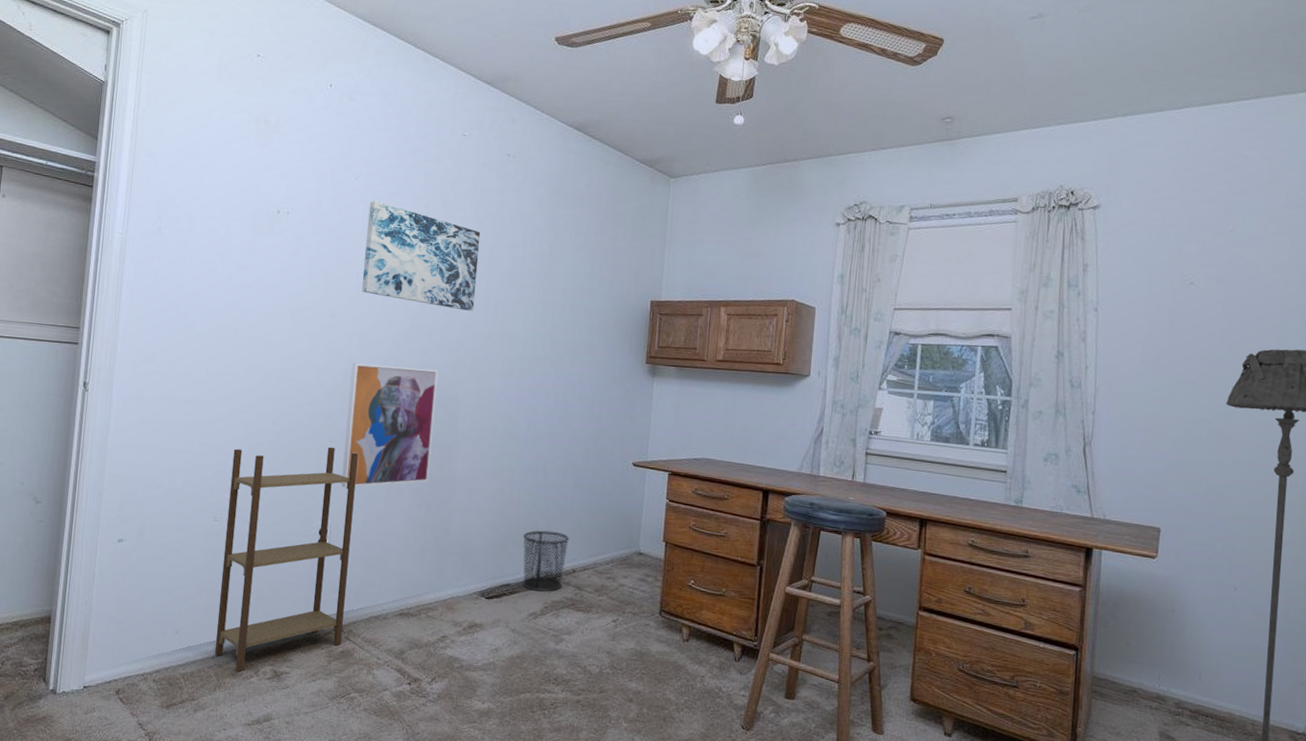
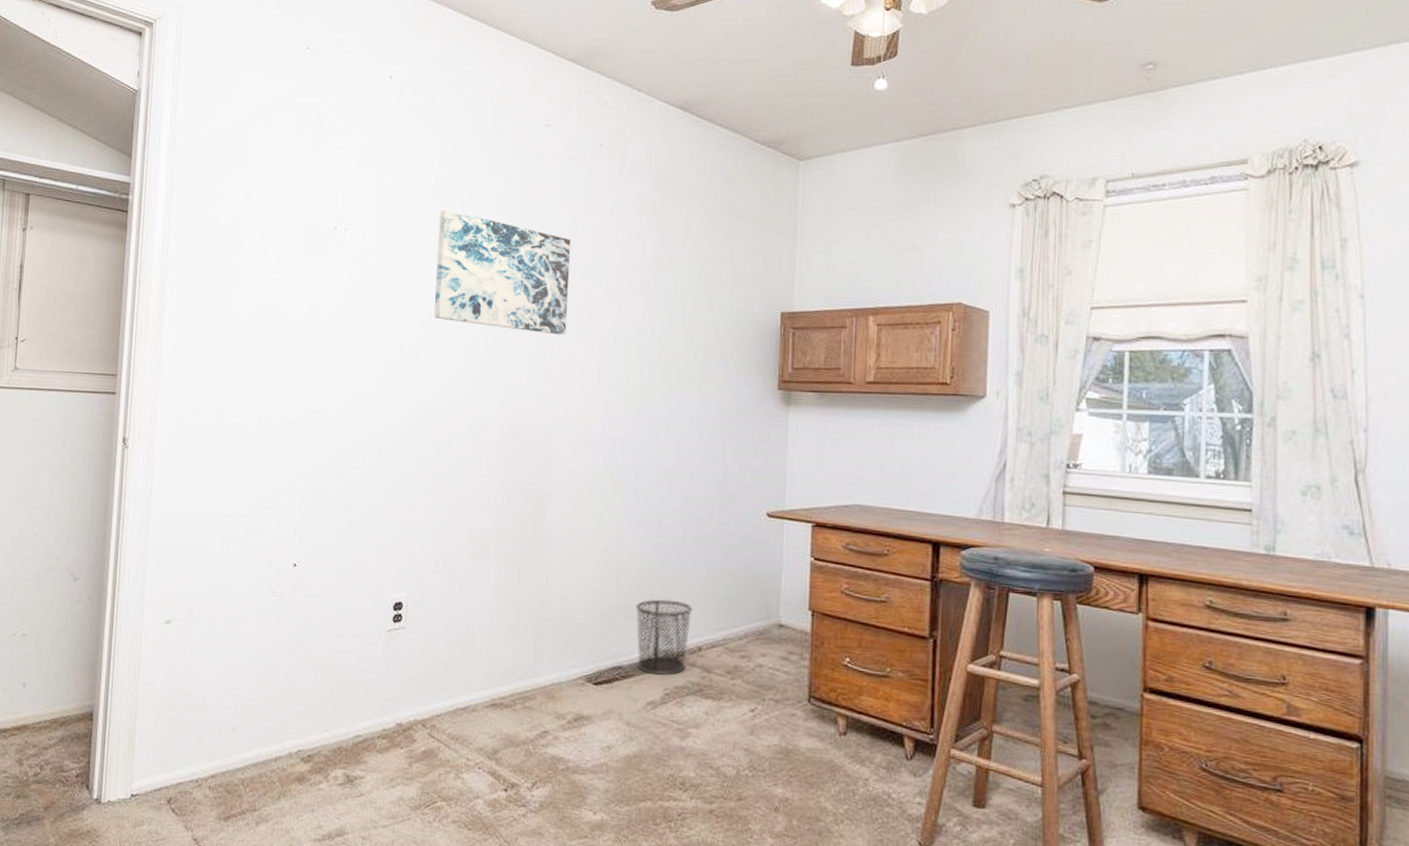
shelving unit: present [214,447,358,672] -> none [277,504,436,776]
wall art: present [341,362,438,488] -> none [417,403,527,553]

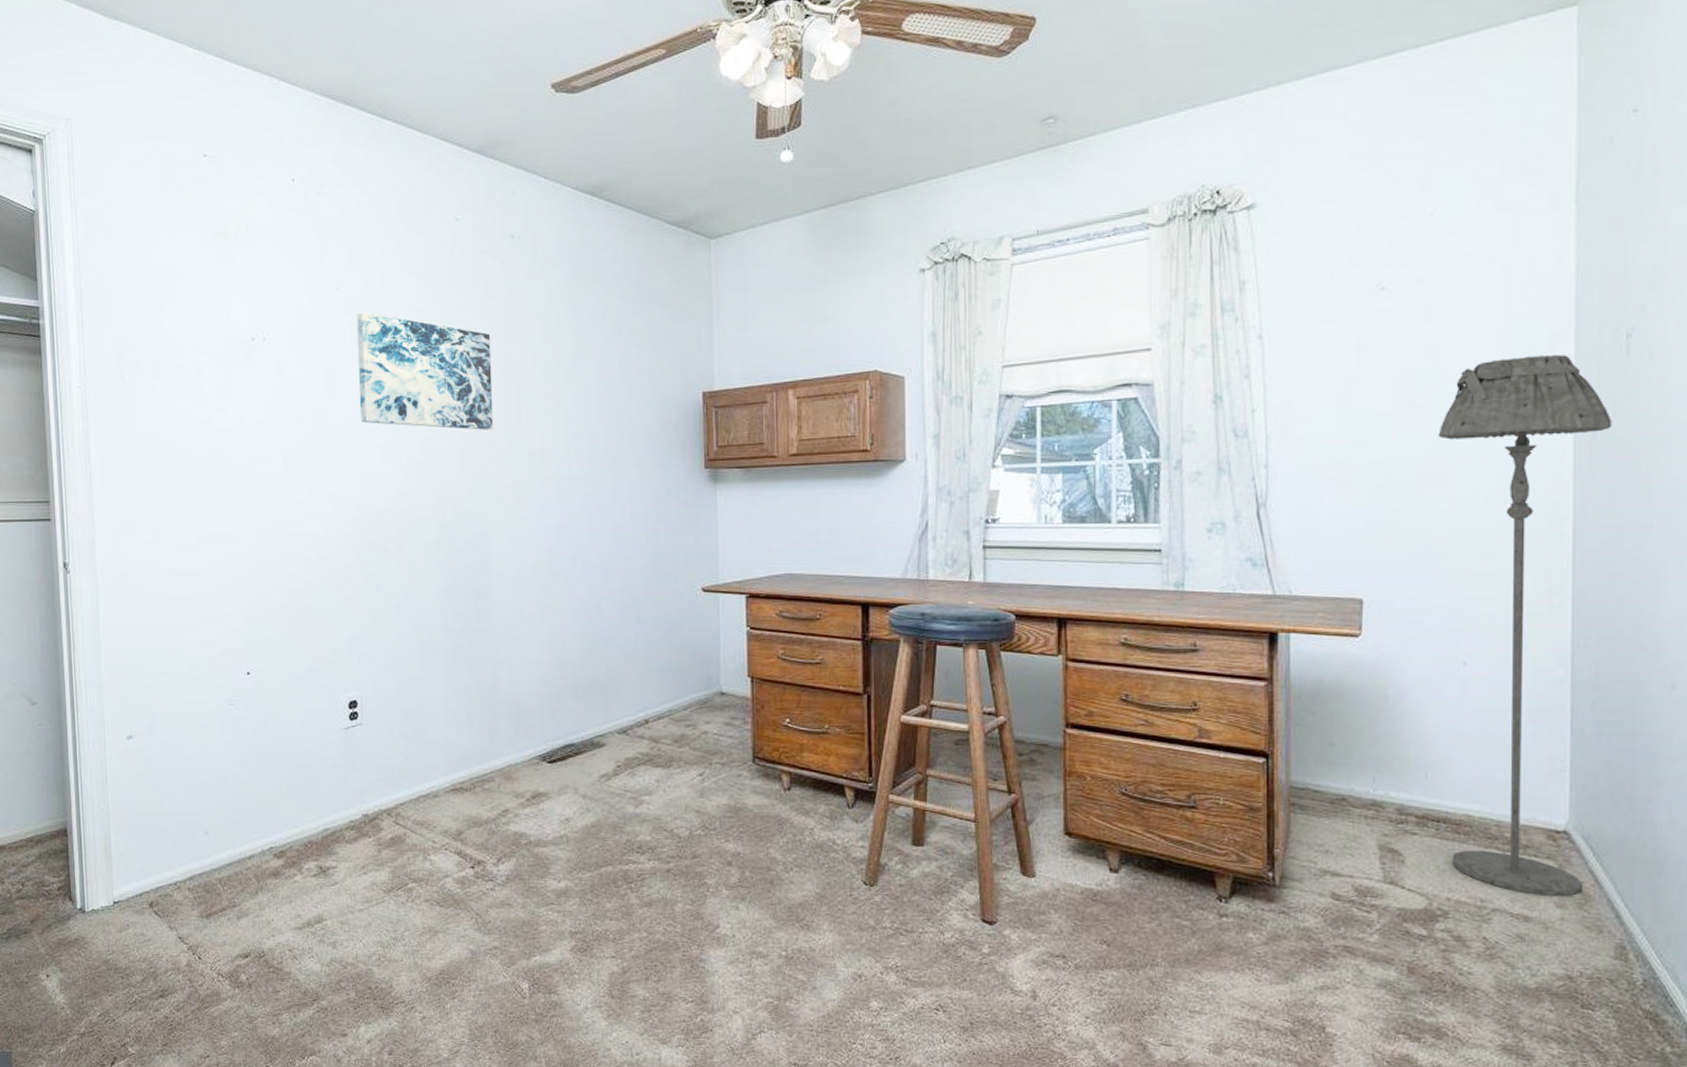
waste bin: present [636,599,693,675] -> none [583,678,638,749]

